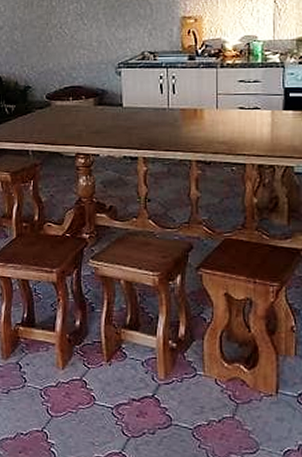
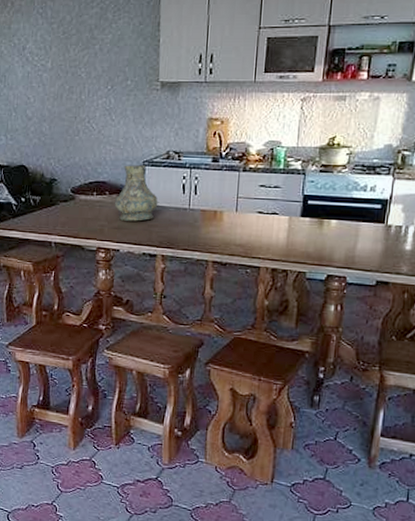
vase: none [92,67,136,125] -> present [115,165,158,221]

